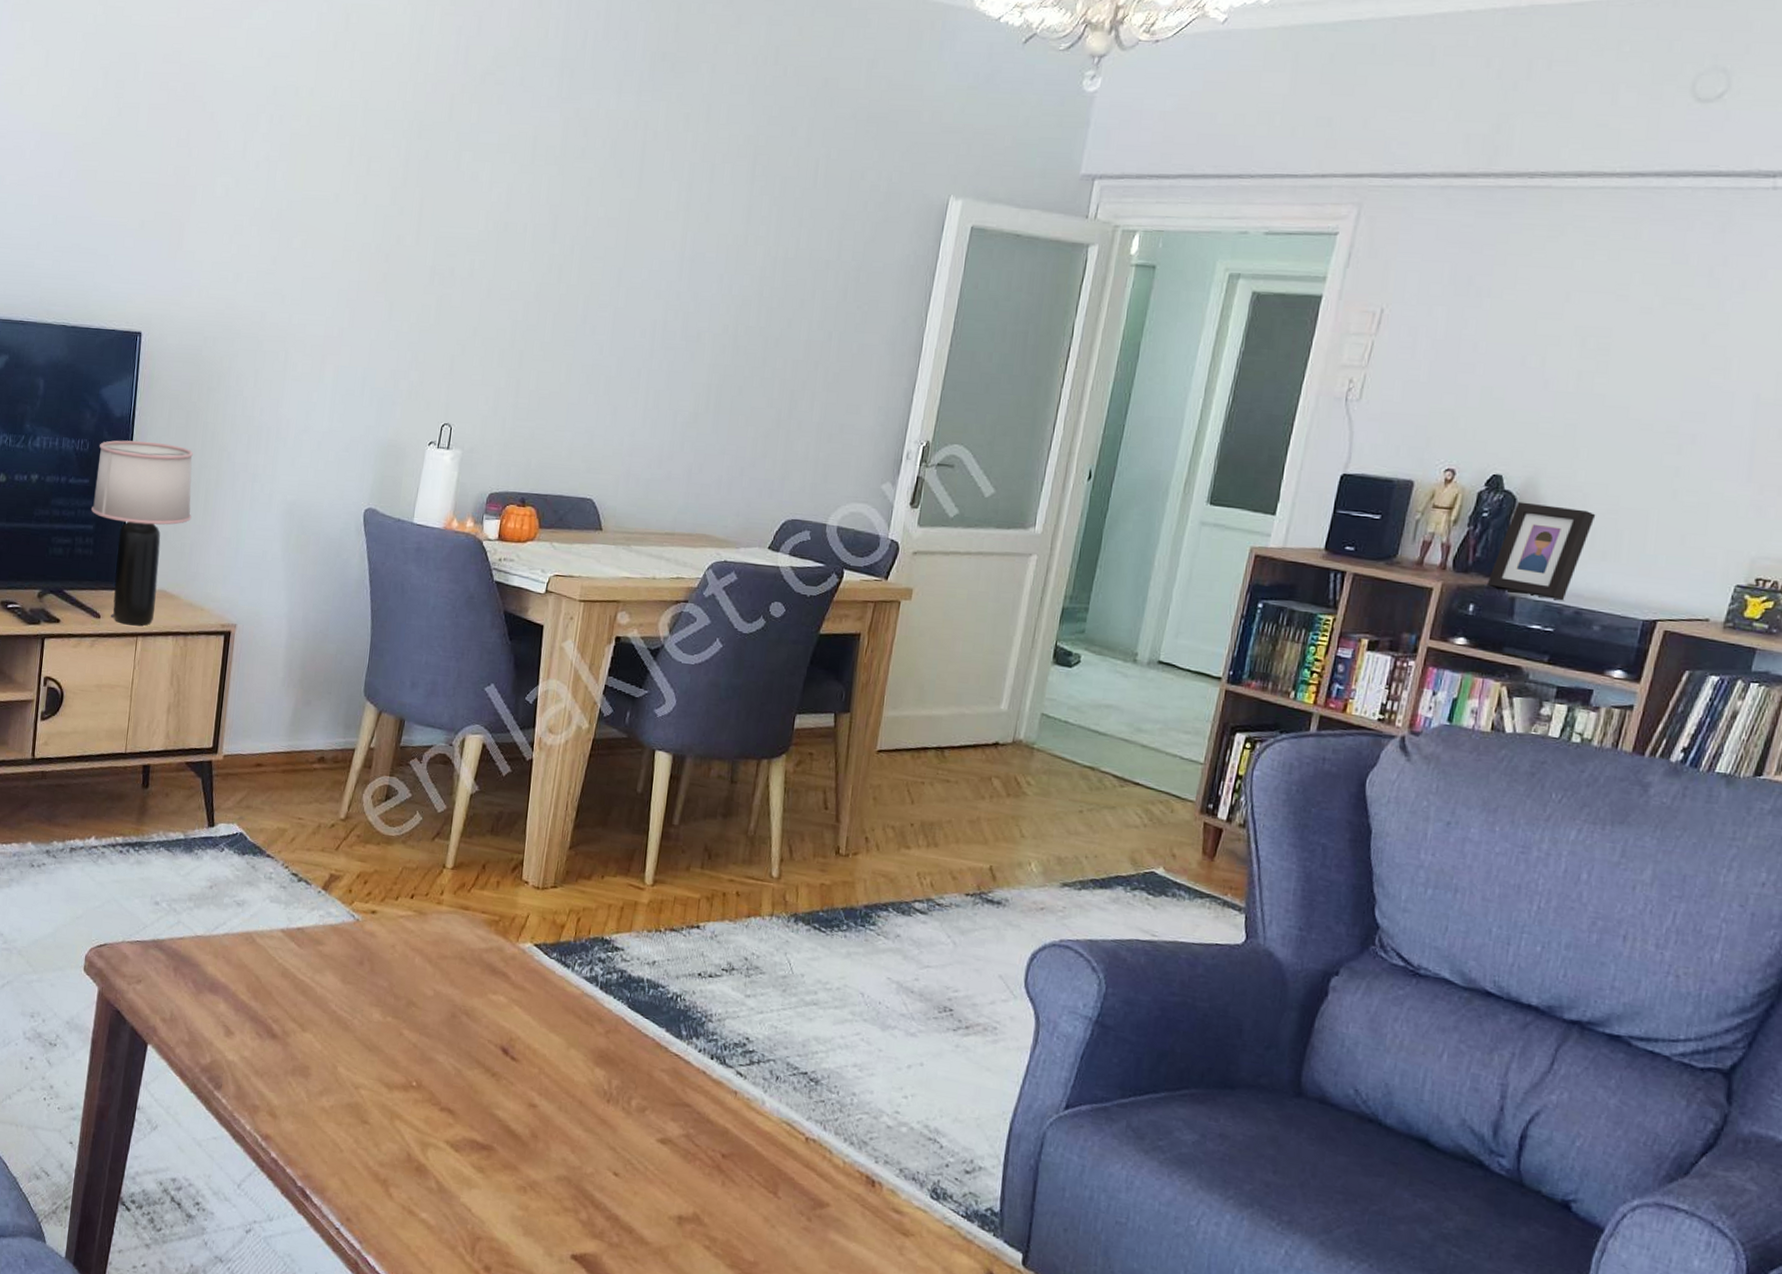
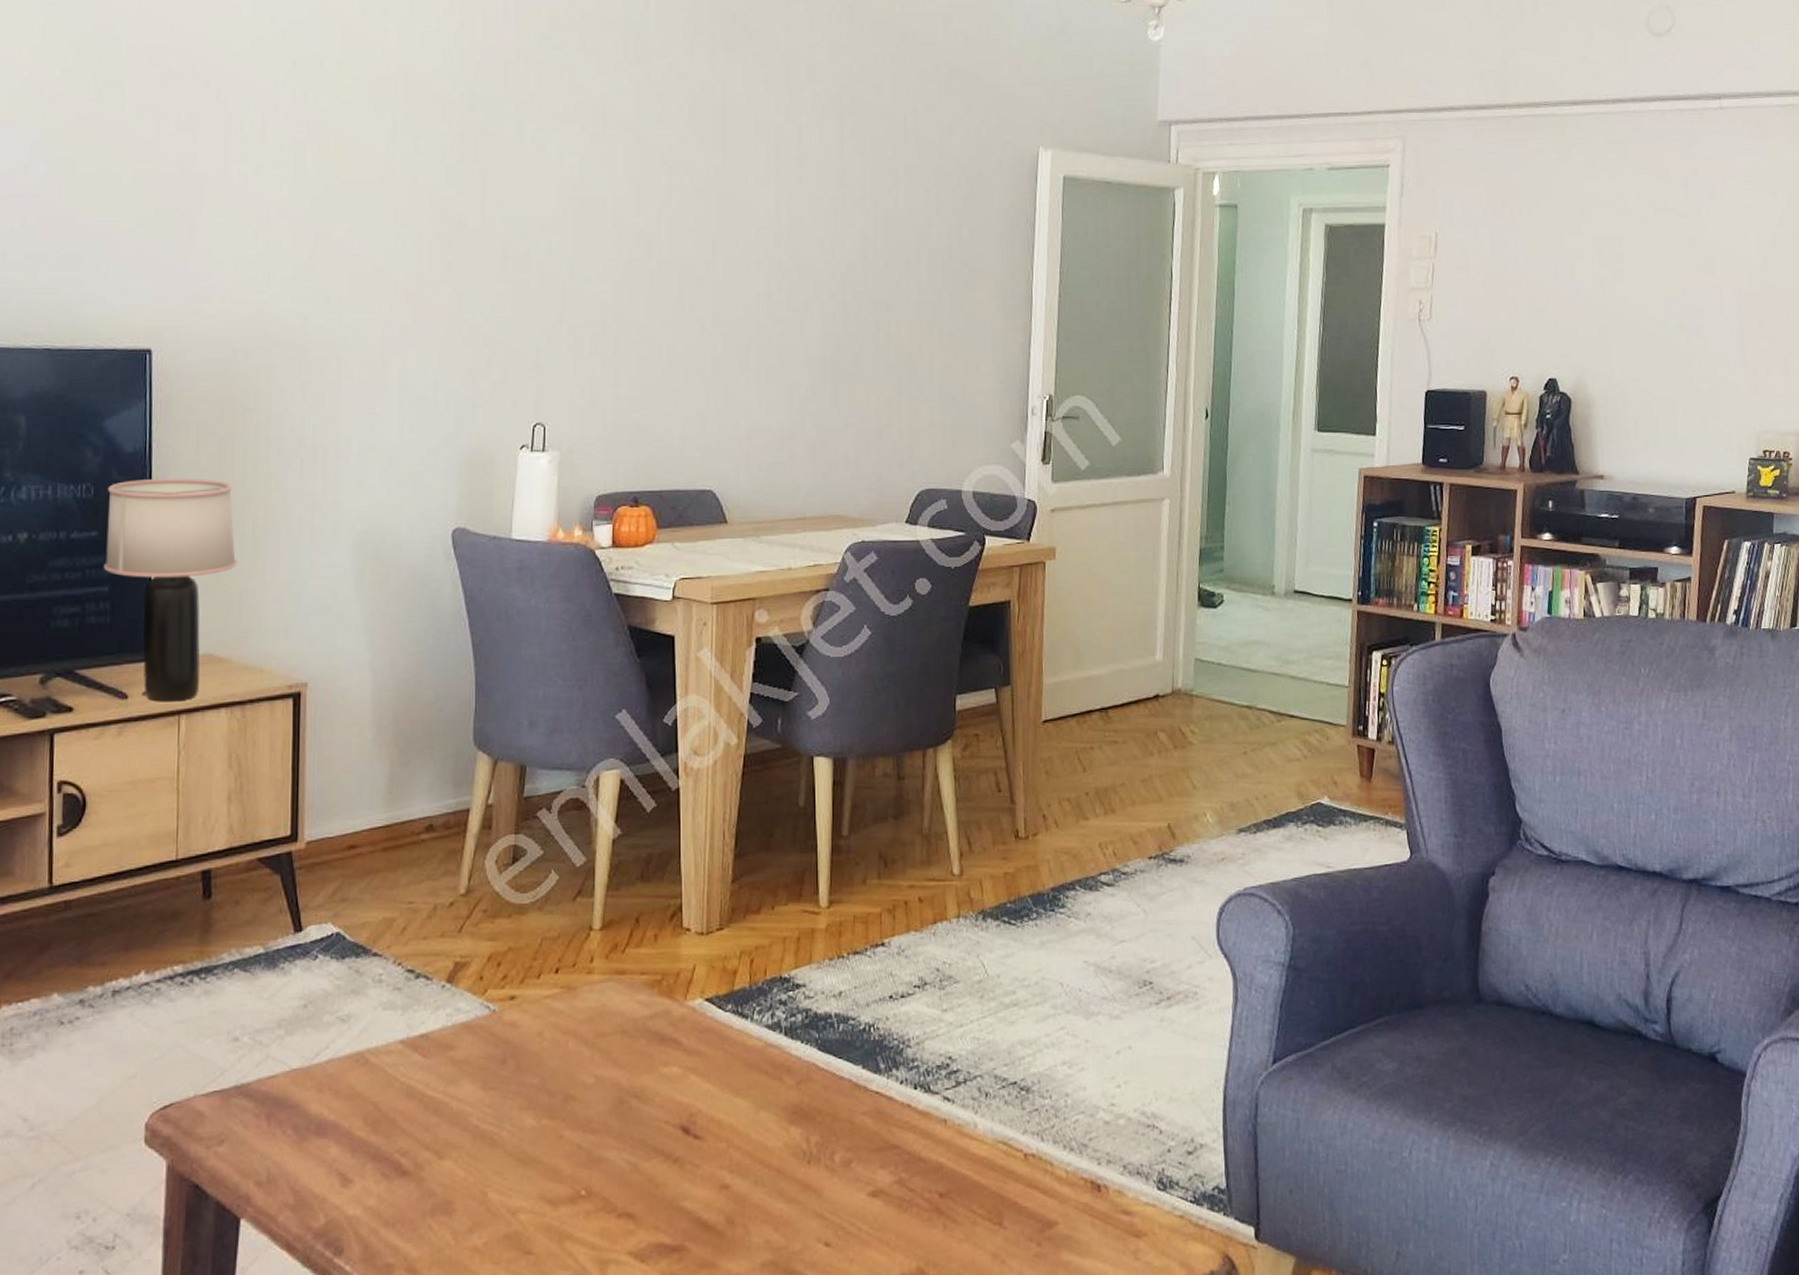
picture frame: present [1486,501,1596,601] -> none [1559,401,1635,489]

